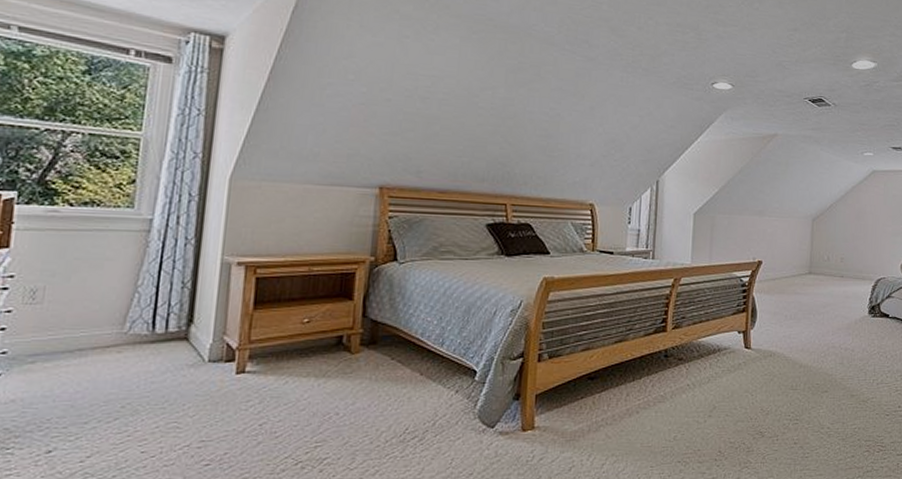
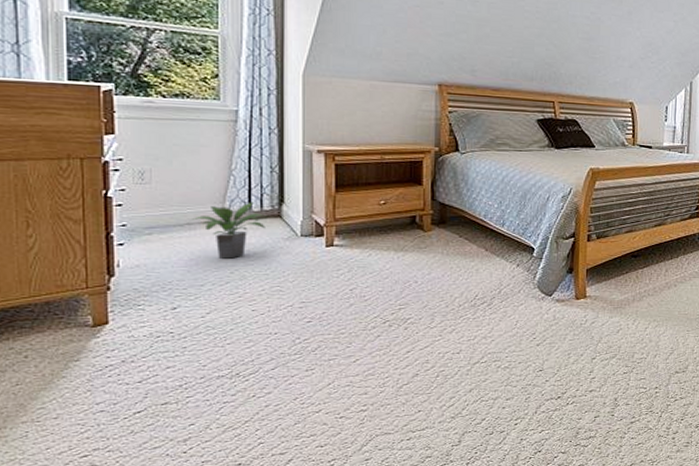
potted plant: none [84,323,169,390] -> present [192,202,265,259]

